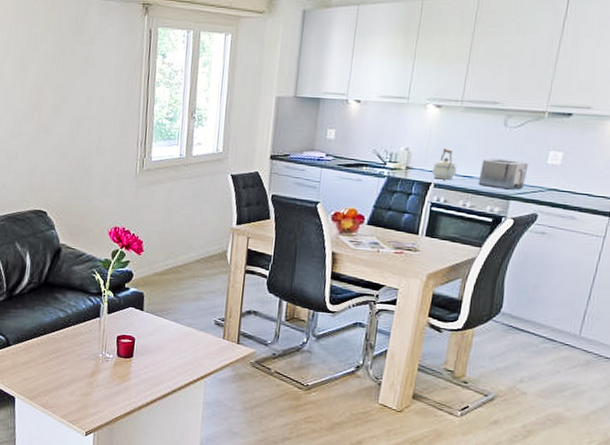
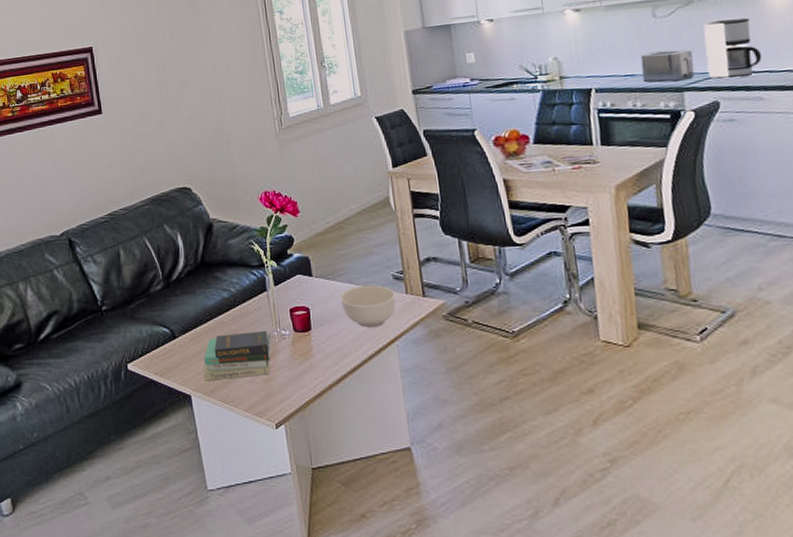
books: none [30,349,97,390] -> present [204,331,272,381]
bowl: none [164,325,213,363] -> present [340,284,396,327]
kettle: present [431,148,457,180] -> none [588,50,616,84]
coffee maker: none [536,139,587,195] -> present [704,17,762,78]

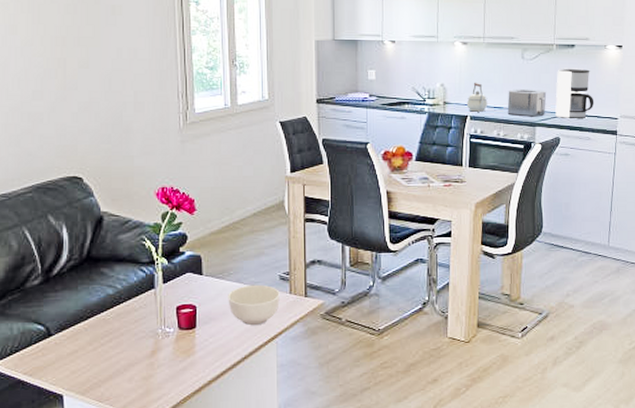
books: present [204,331,272,381] -> none [80,329,156,380]
kettle: none [588,50,616,84] -> present [466,82,488,112]

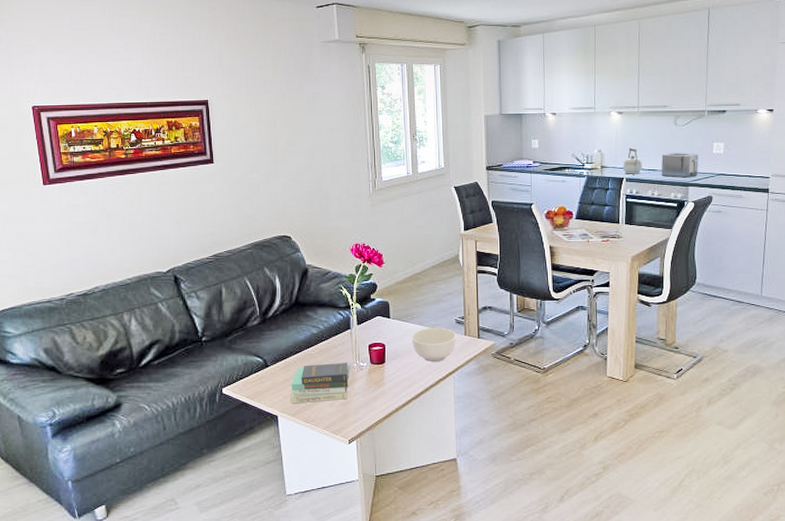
books: none [80,329,156,380] -> present [291,363,352,404]
coffee maker: present [555,68,594,118] -> none [707,132,746,178]

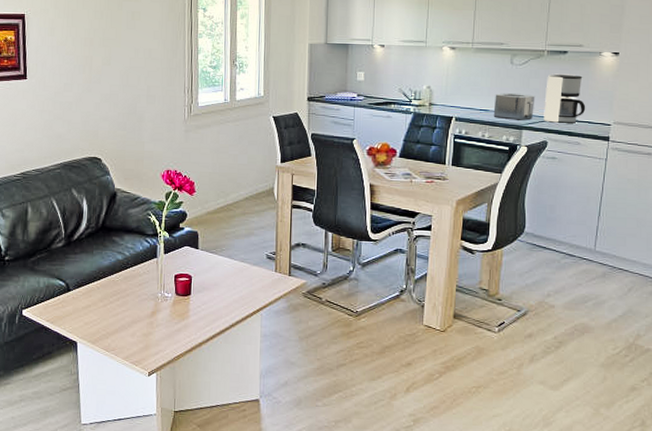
books: present [291,363,352,404] -> none [91,291,156,331]
bowl: present [411,327,456,361] -> none [219,261,266,297]
kettle: present [622,147,643,174] -> none [452,85,474,114]
coffee maker: none [707,132,746,178] -> present [544,74,586,123]

